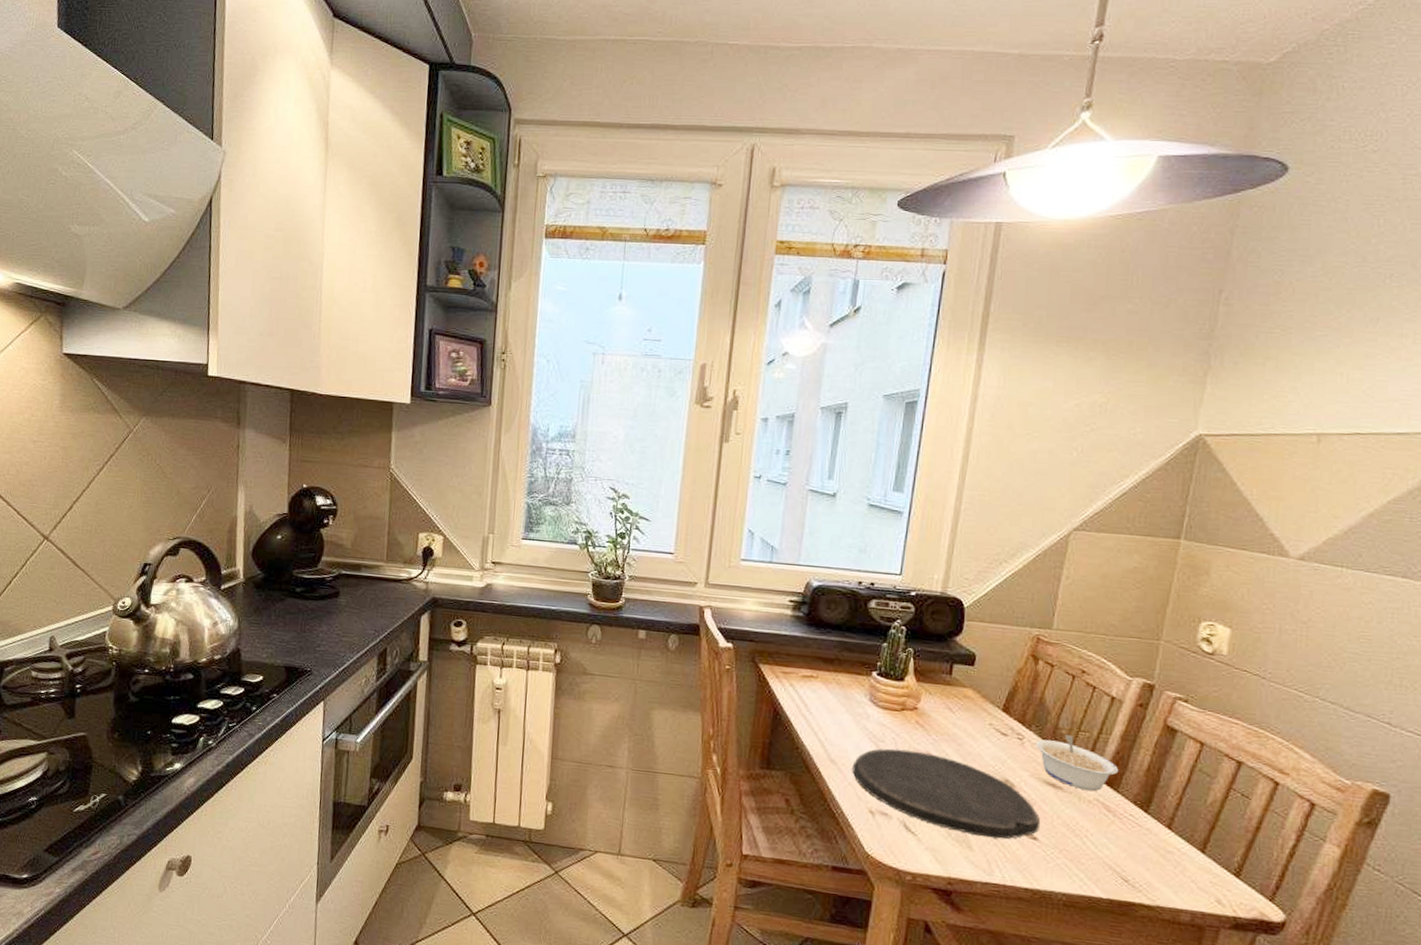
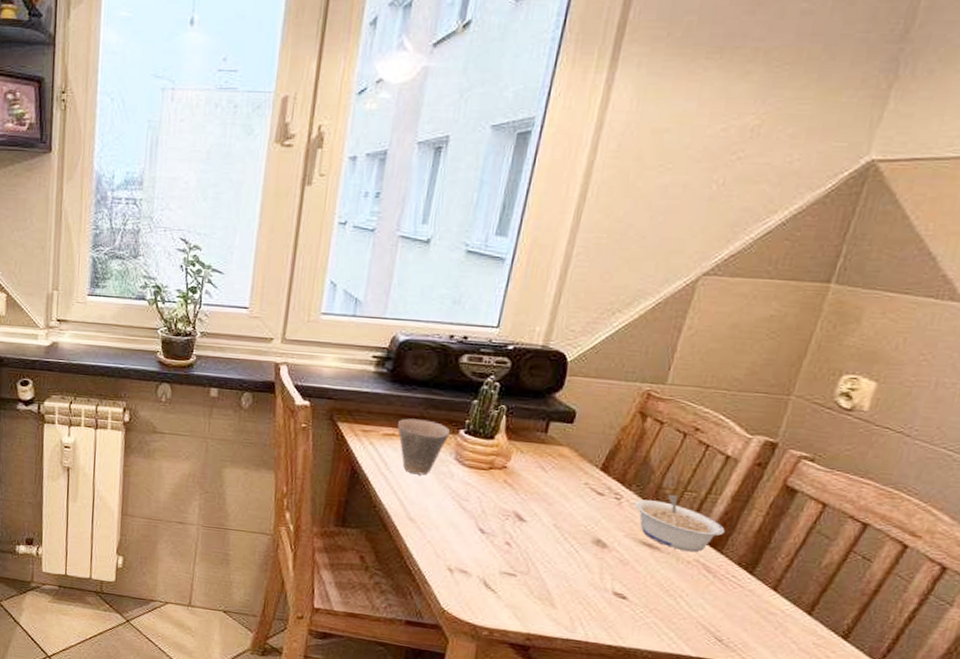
cup: none [815,660,864,717] -> present [397,418,451,475]
plate: present [852,748,1041,839] -> none [432,507,632,598]

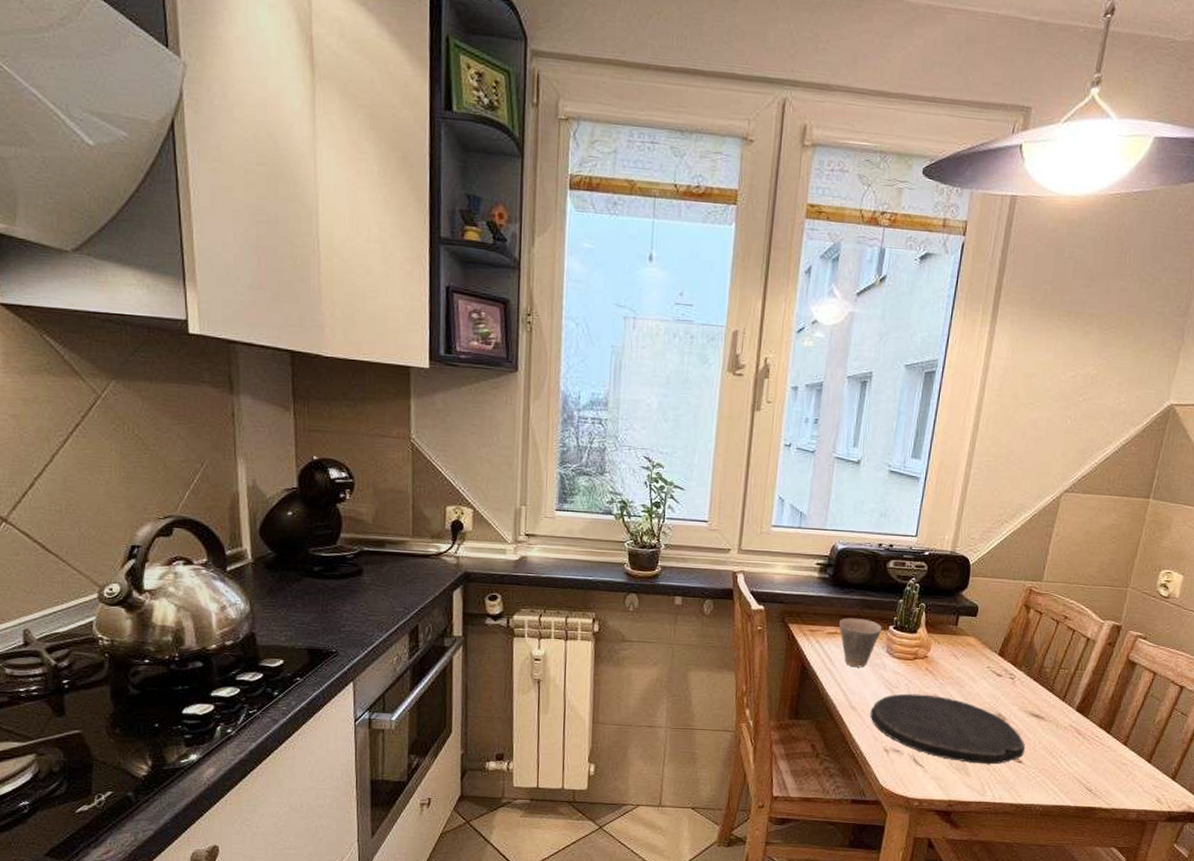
plate: none [432,507,632,598] -> present [870,693,1026,765]
legume: present [634,494,726,553] -> none [1024,672,1090,719]

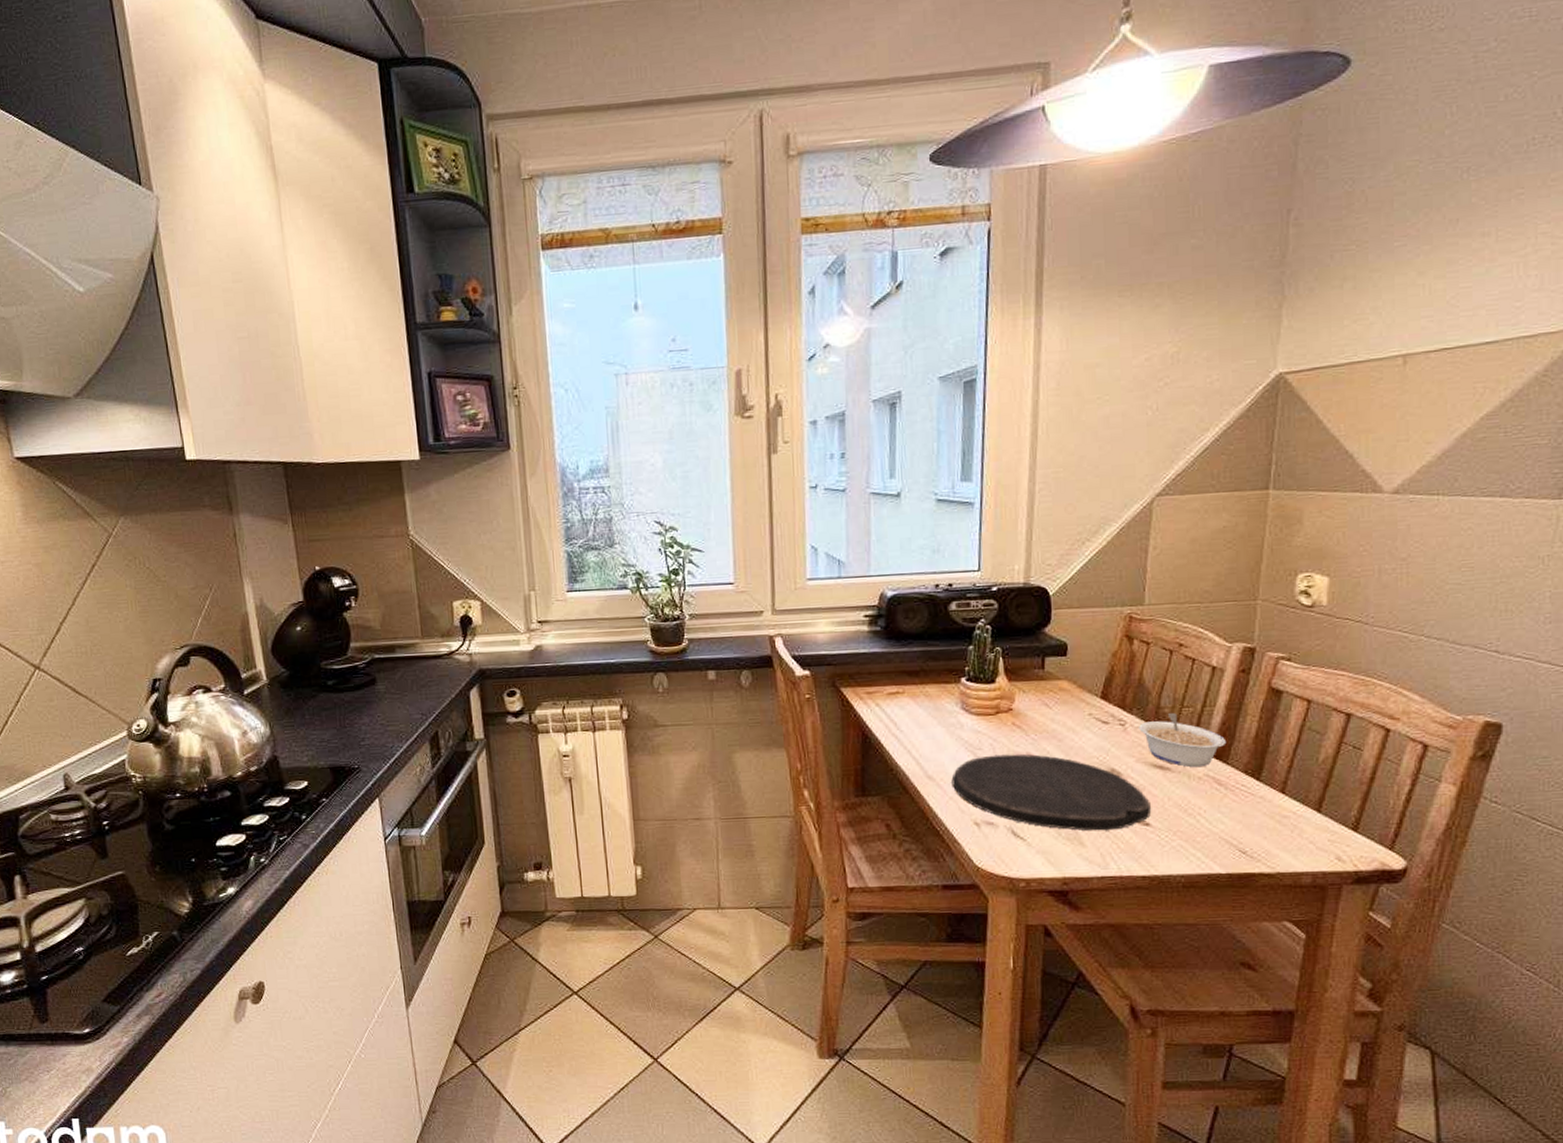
cup: present [839,618,882,668] -> none [900,672,953,730]
legume: none [1024,672,1090,719] -> present [1139,712,1227,768]

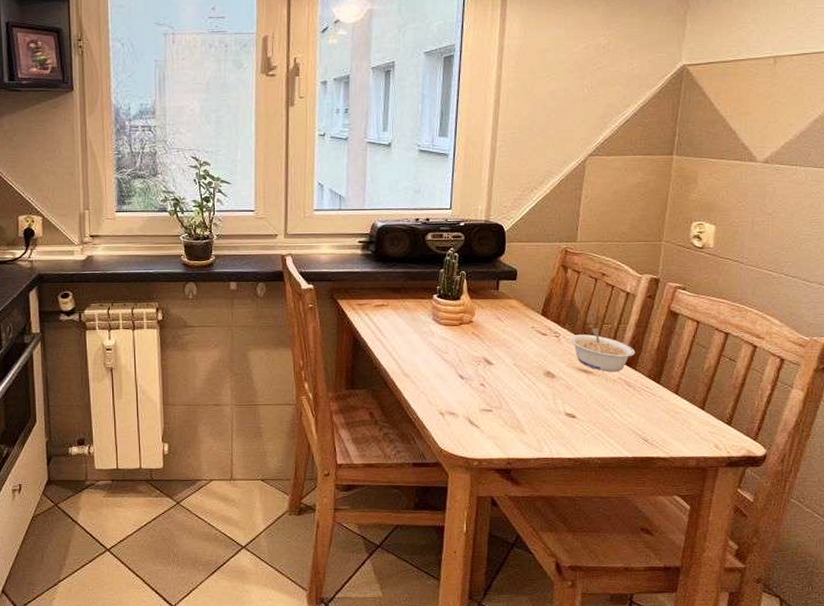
plate: present [951,754,1152,831] -> none [423,357,578,421]

